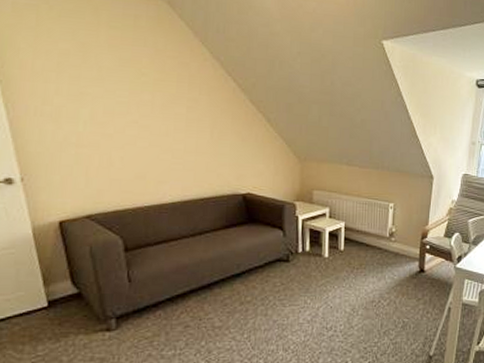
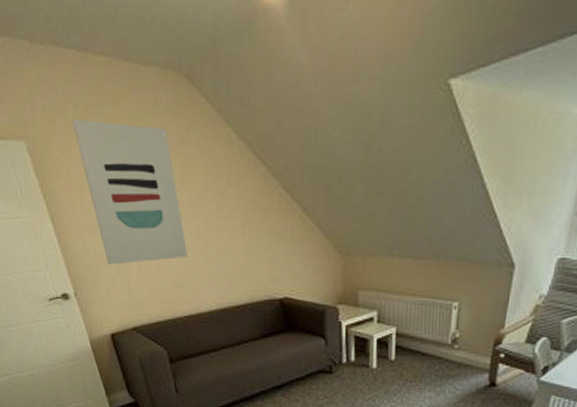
wall art: none [44,17,155,154] -> present [72,118,187,265]

